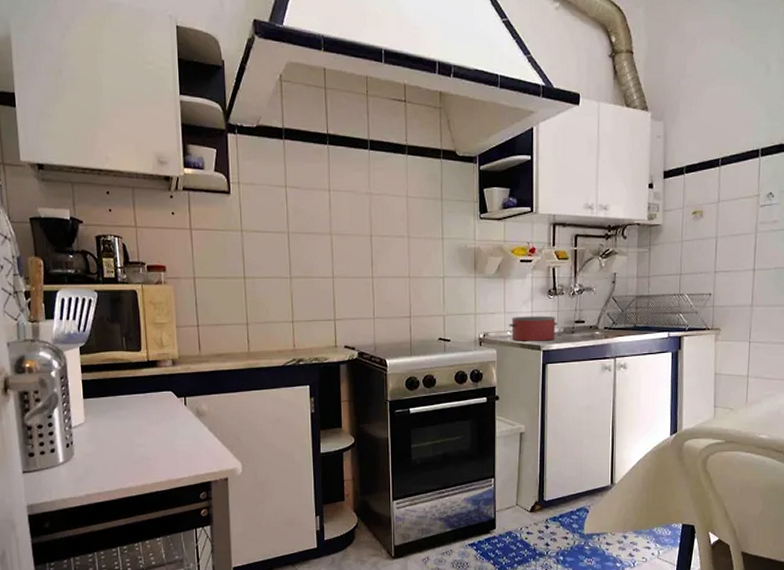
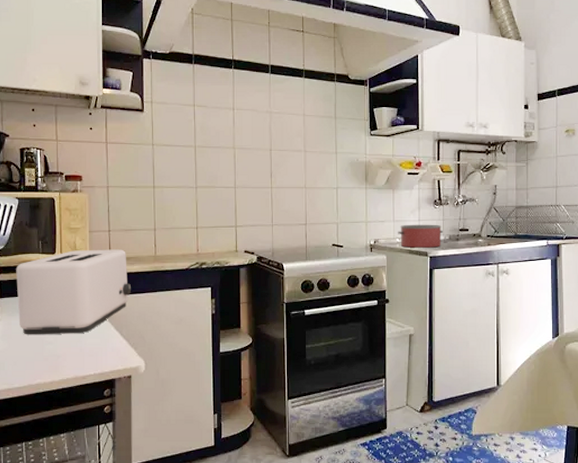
toaster: none [99,345,225,437] -> present [16,249,132,335]

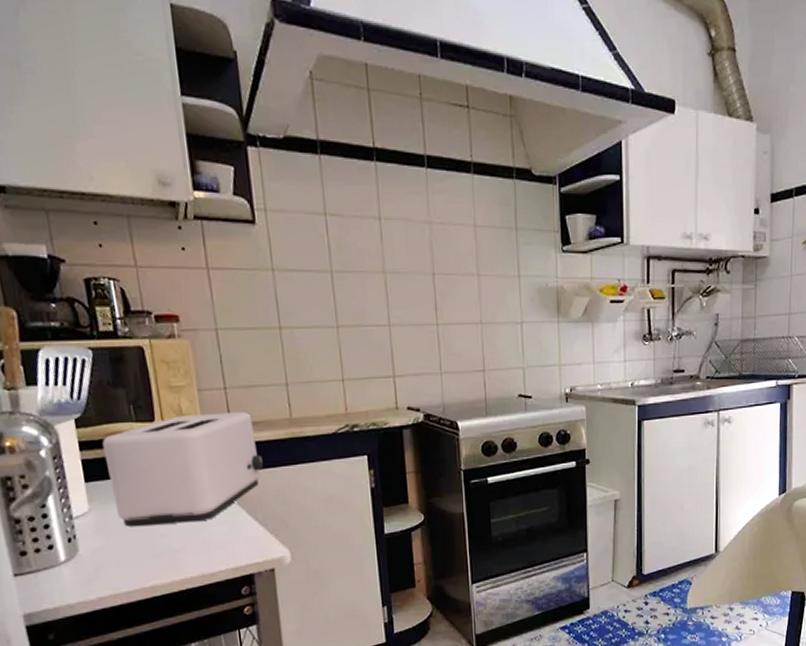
cooking pot: present [398,224,444,248] -> none [599,365,655,396]

